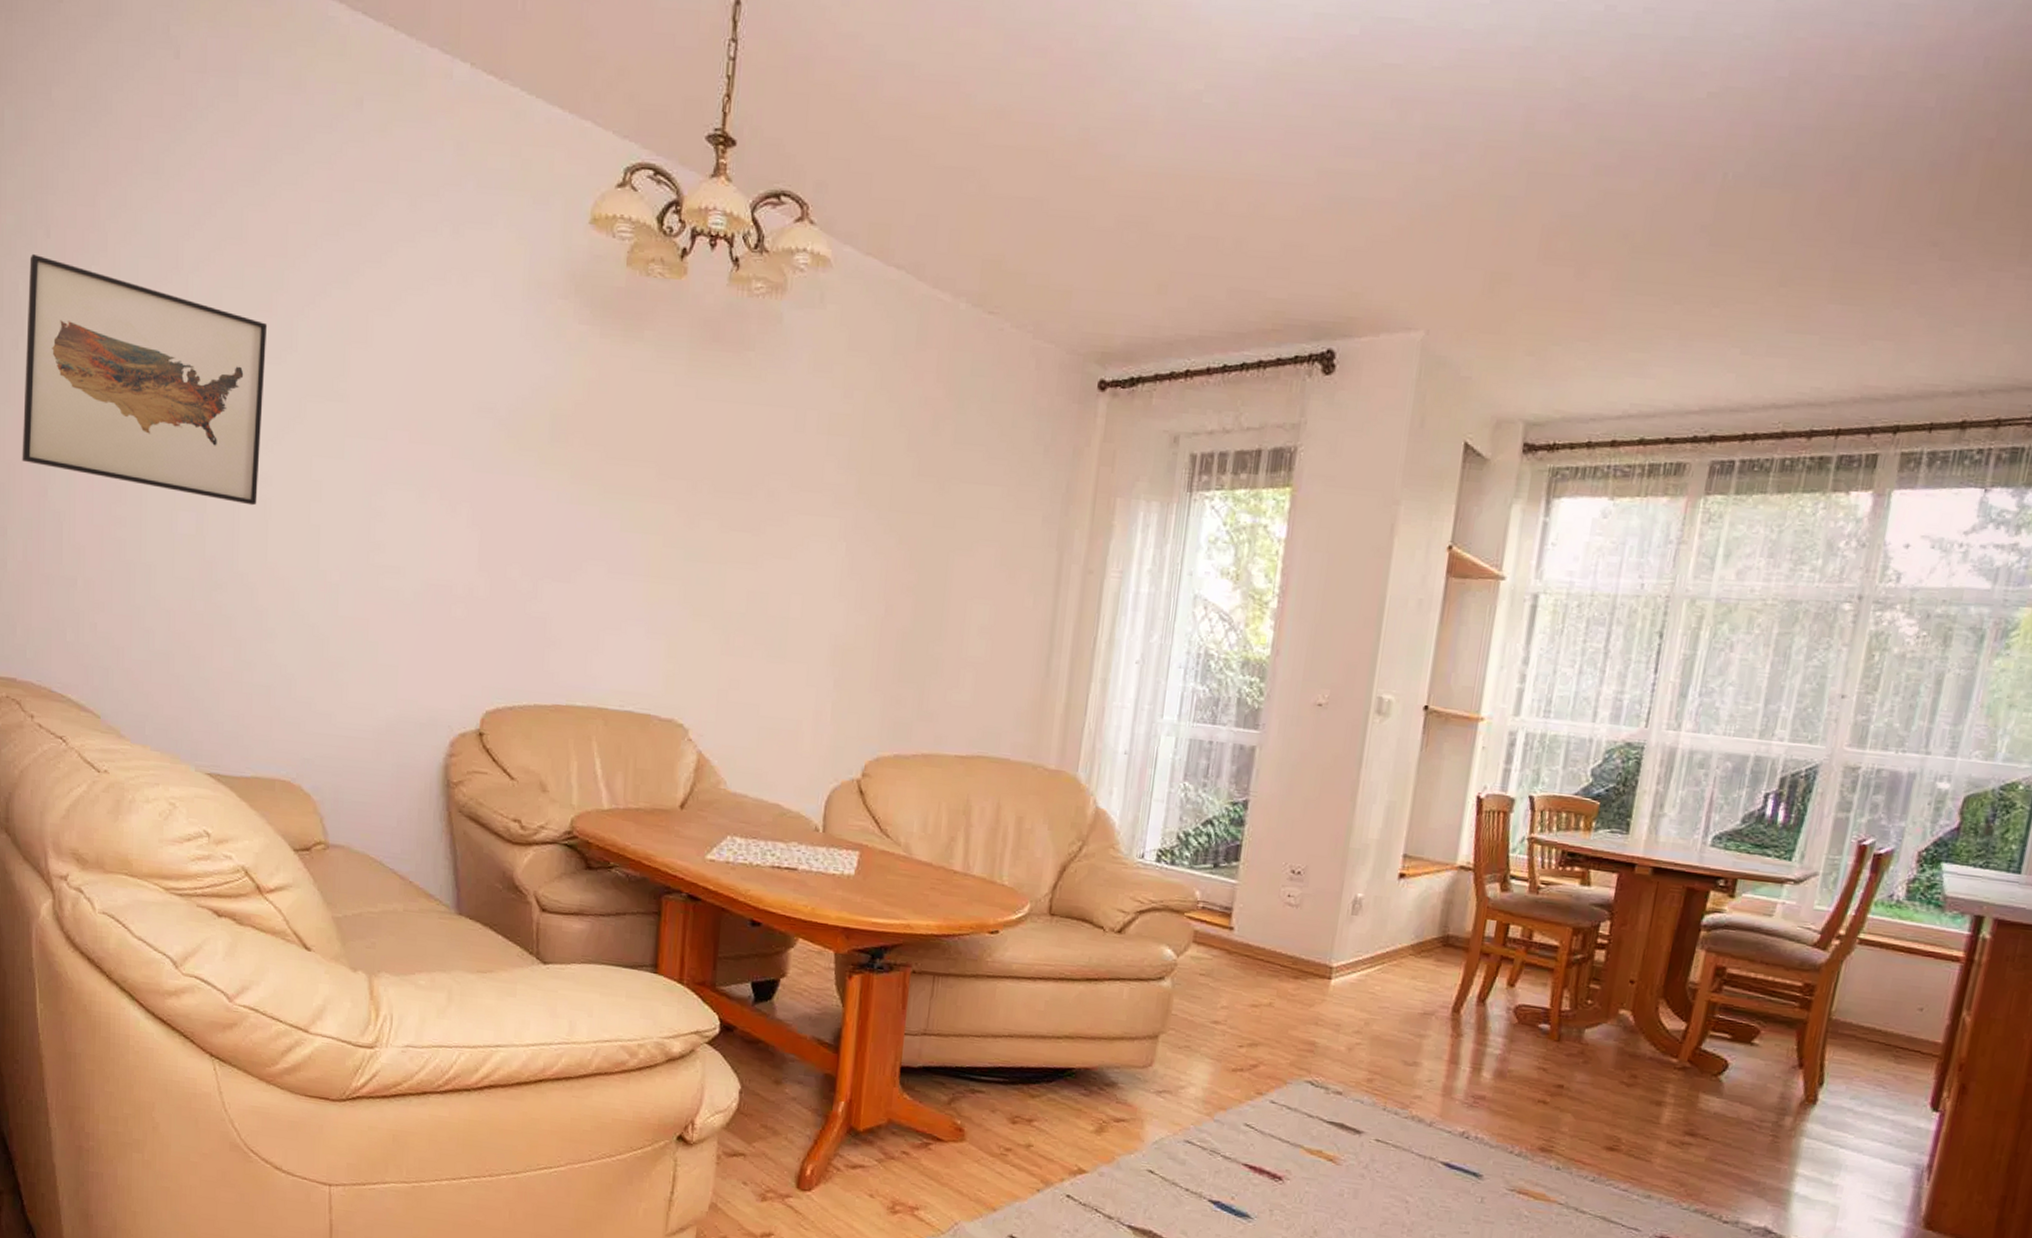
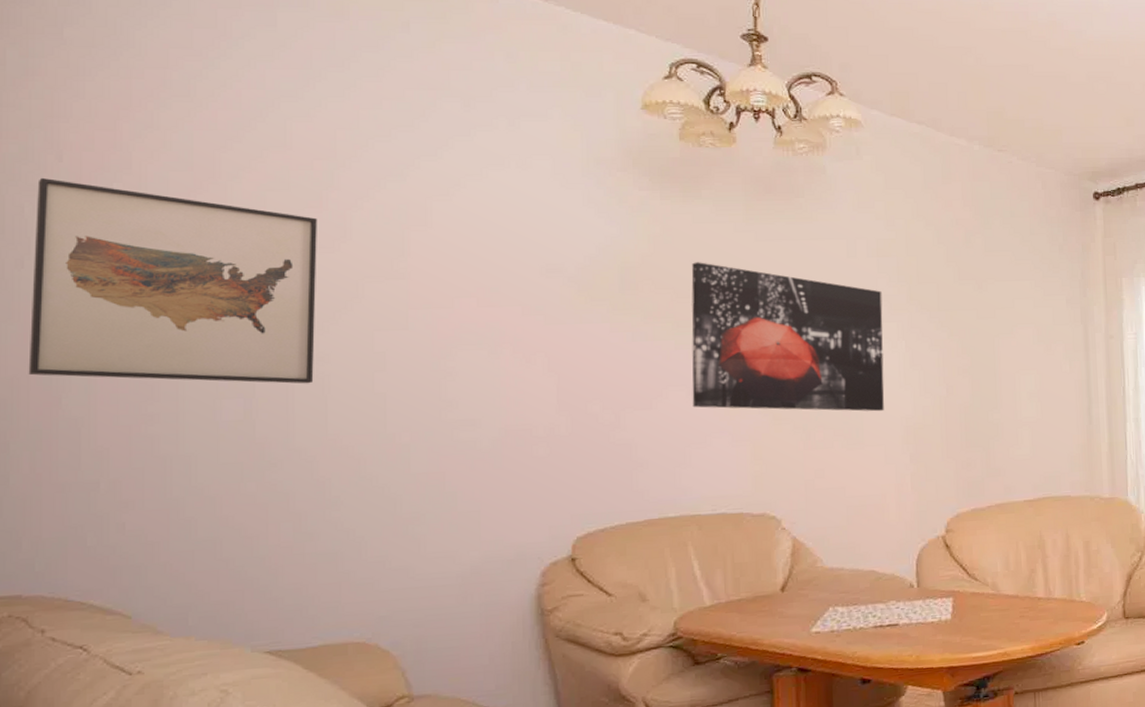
wall art: none [611,417,828,624] -> present [691,262,885,412]

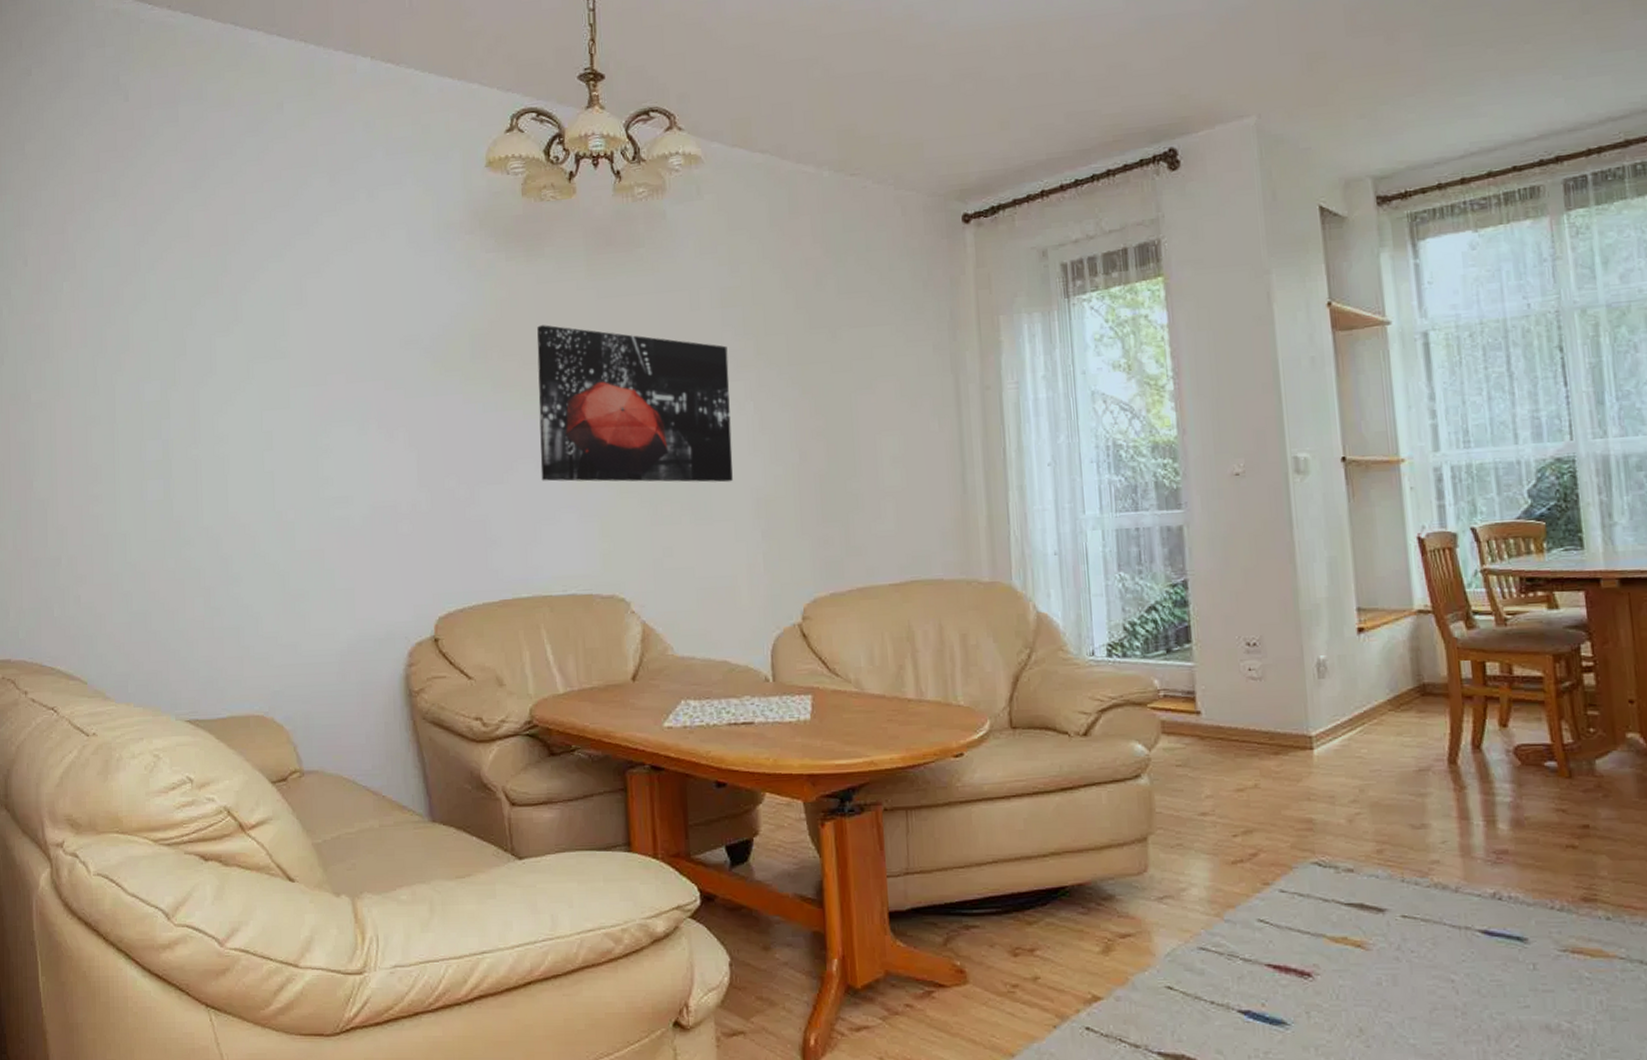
wall art: present [28,177,317,384] -> none [9,281,216,465]

